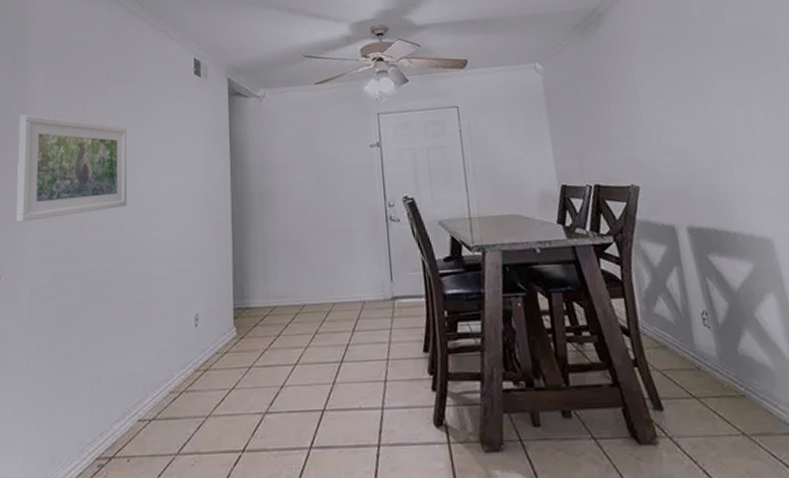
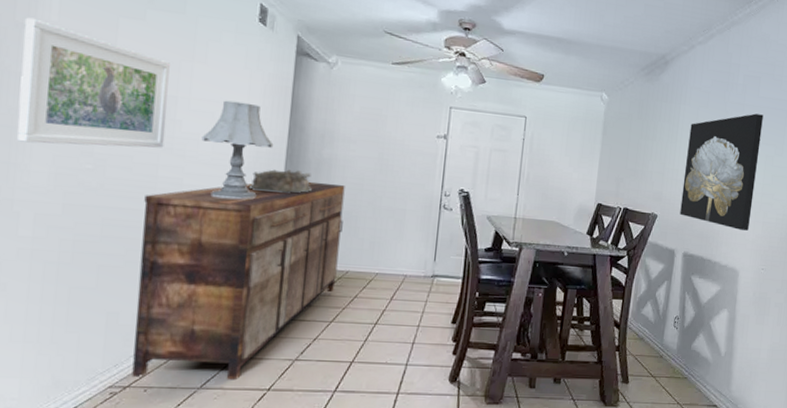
sideboard: none [115,213,295,447] -> present [132,181,345,381]
table lamp: none [157,149,219,247] -> present [201,100,274,200]
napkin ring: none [201,205,259,234] -> present [248,169,313,194]
wall art: none [649,44,768,187] -> present [680,113,764,231]

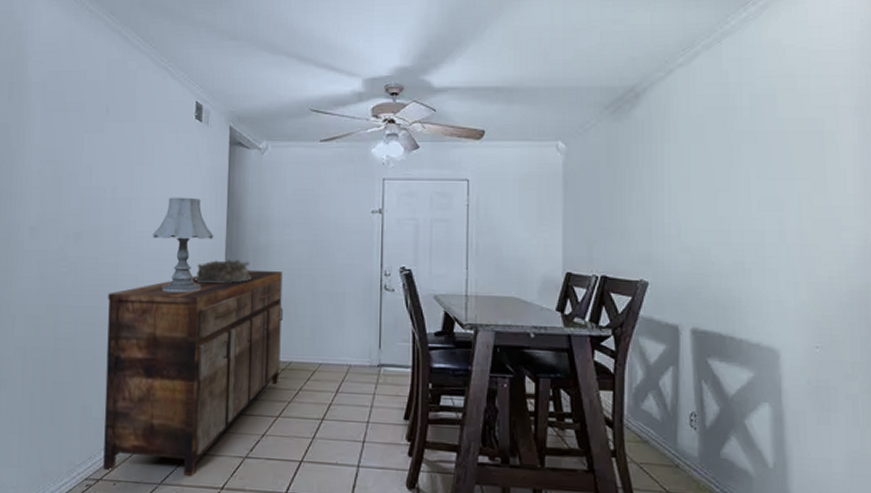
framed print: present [17,17,170,148] -> none [12,144,124,252]
wall art: present [680,113,764,231] -> none [679,141,788,296]

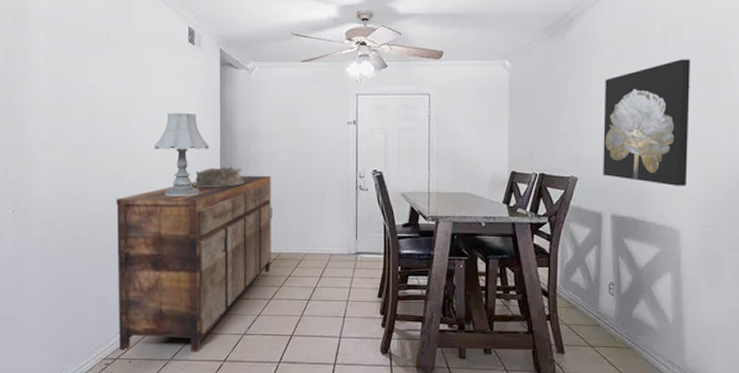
wall art: none [679,141,788,296] -> present [603,59,690,186]

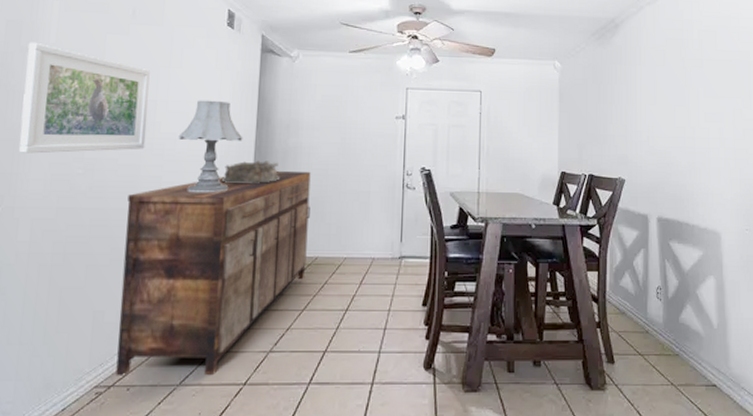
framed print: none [23,66,126,164] -> present [19,42,150,154]
wall art: present [603,59,690,186] -> none [648,67,726,189]

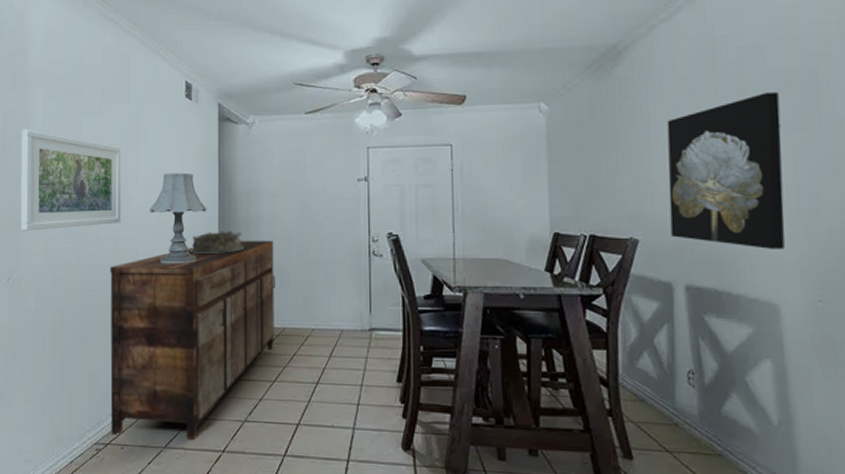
wall art: none [648,67,726,189] -> present [667,92,785,249]

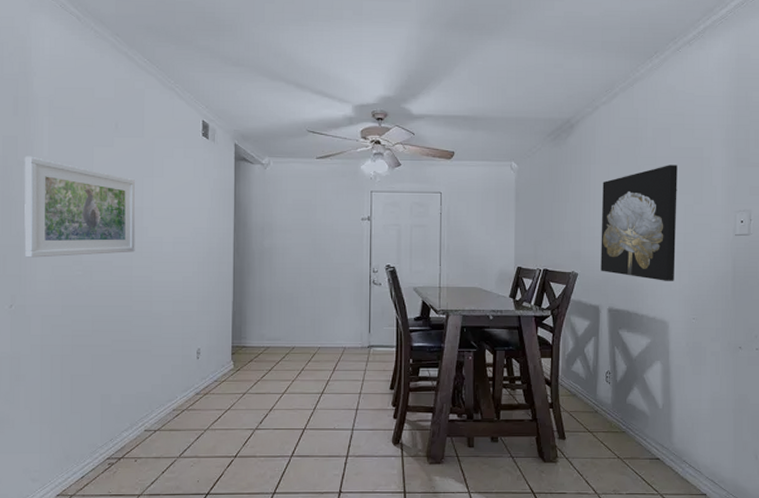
sideboard: present [110,240,275,441] -> none [123,269,286,450]
table lamp: present [149,172,207,264] -> none [164,206,223,291]
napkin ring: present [189,230,245,255] -> none [205,261,258,283]

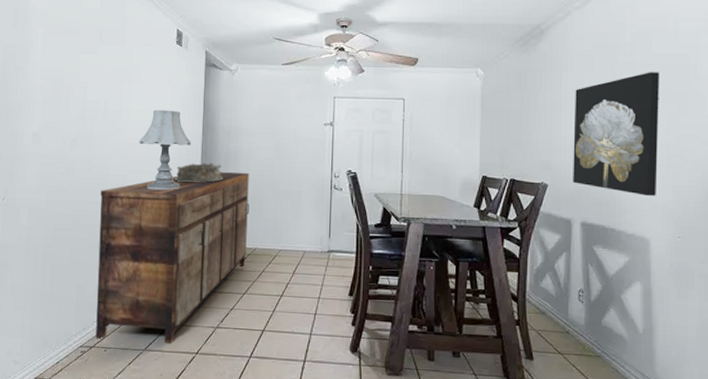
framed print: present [24,156,136,258] -> none [17,62,115,155]
sideboard: none [123,269,286,450] -> present [95,171,249,344]
table lamp: none [164,206,223,291] -> present [139,109,192,190]
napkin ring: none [205,261,258,283] -> present [174,162,223,183]

